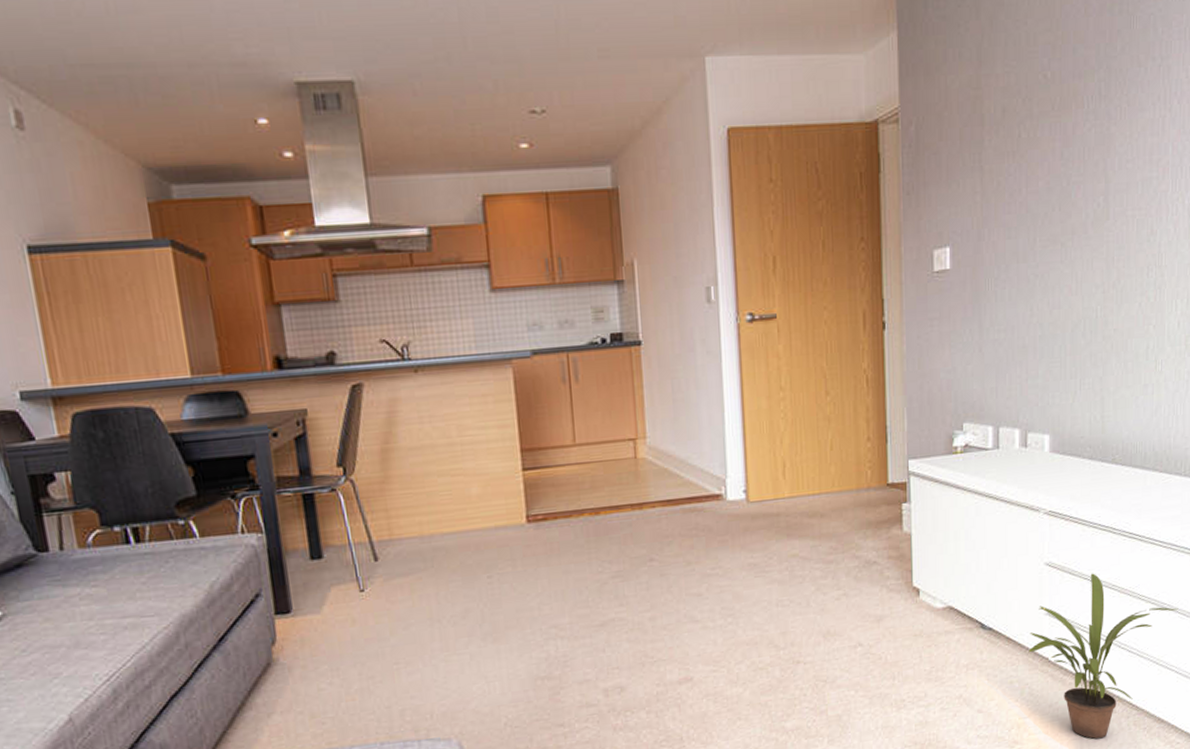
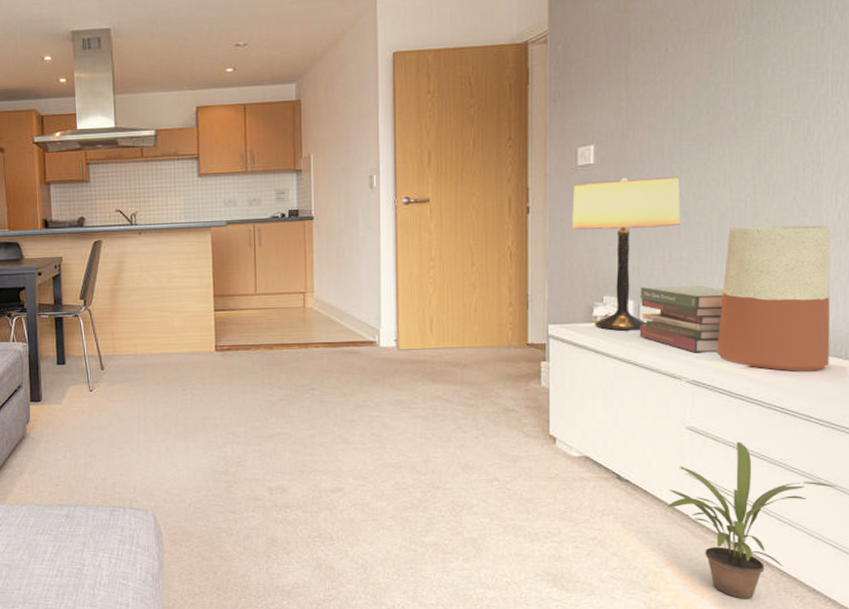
table lamp: none [929,283,1036,462] -> present [572,176,681,331]
books: none [998,406,1077,481] -> present [639,286,724,353]
vase: none [1071,334,1172,493] -> present [716,225,831,372]

